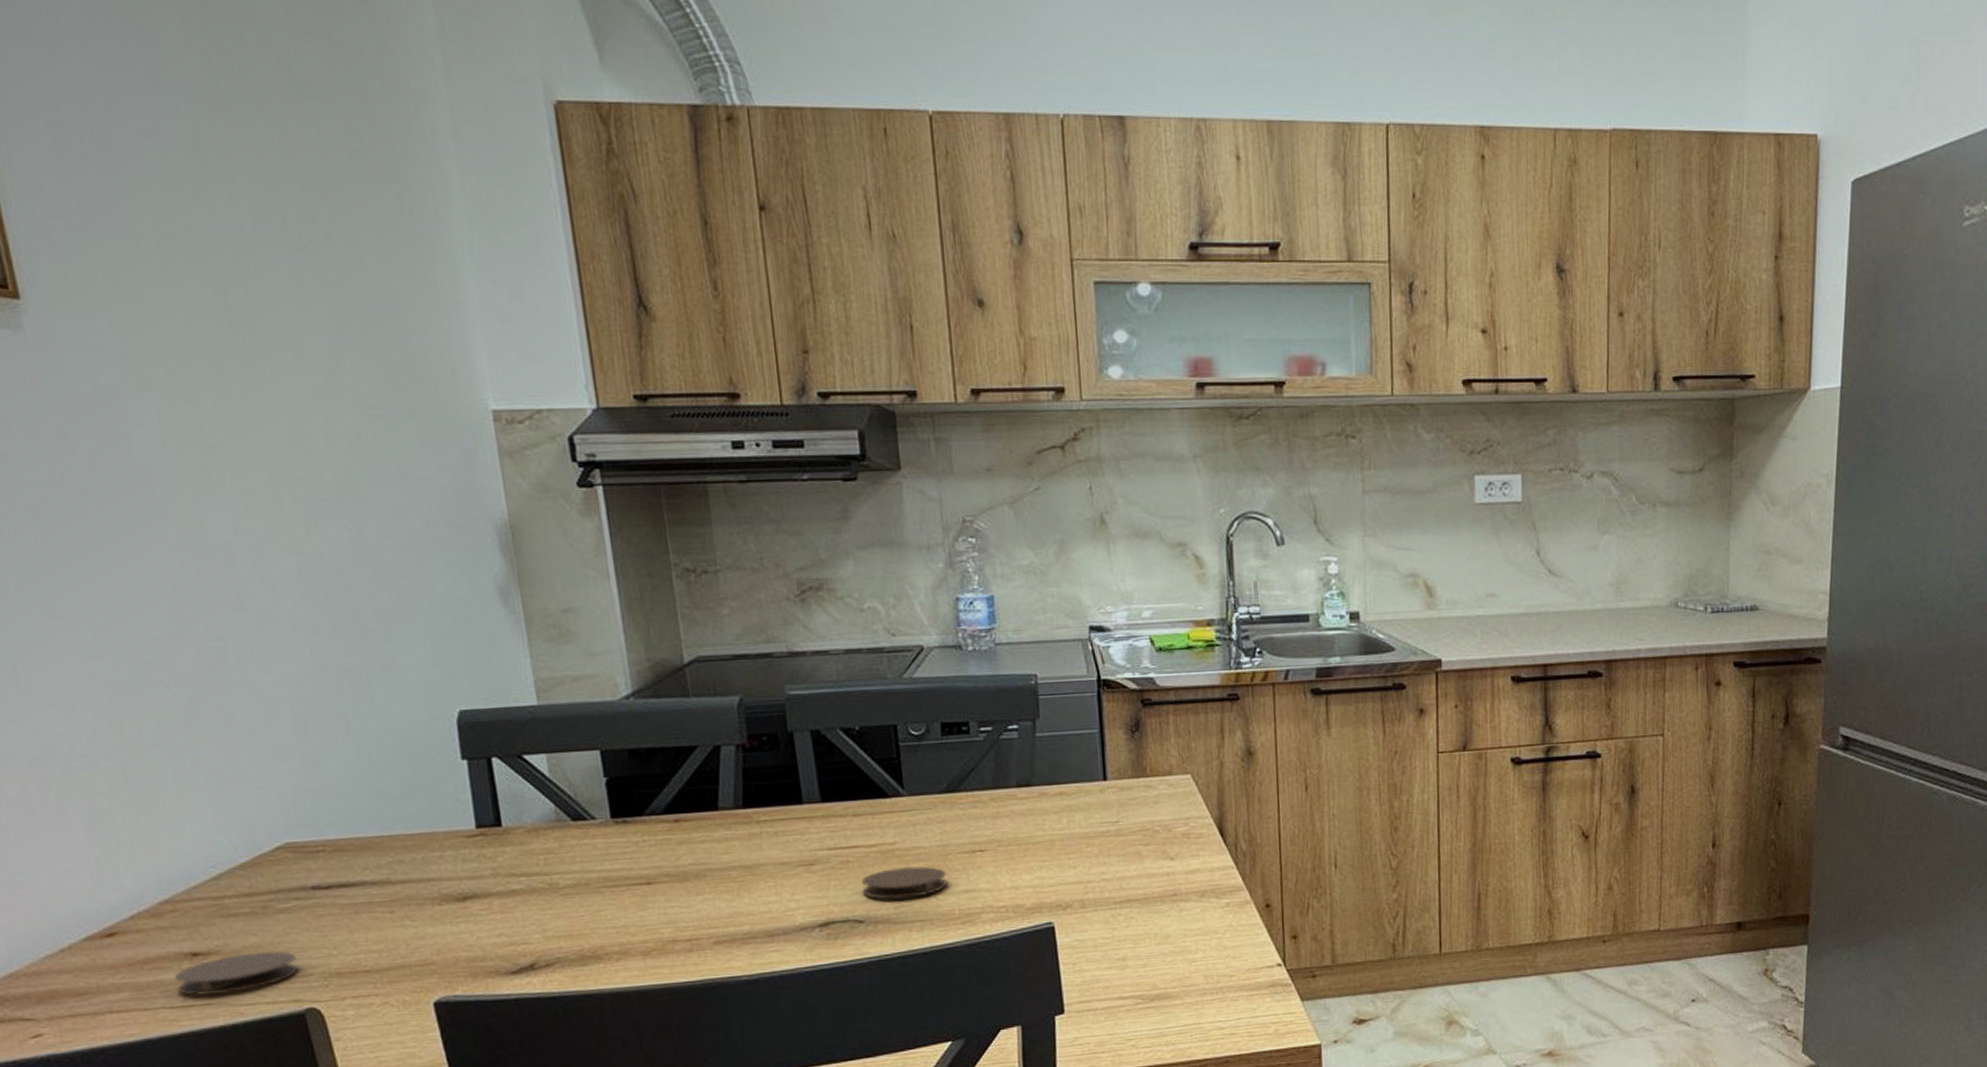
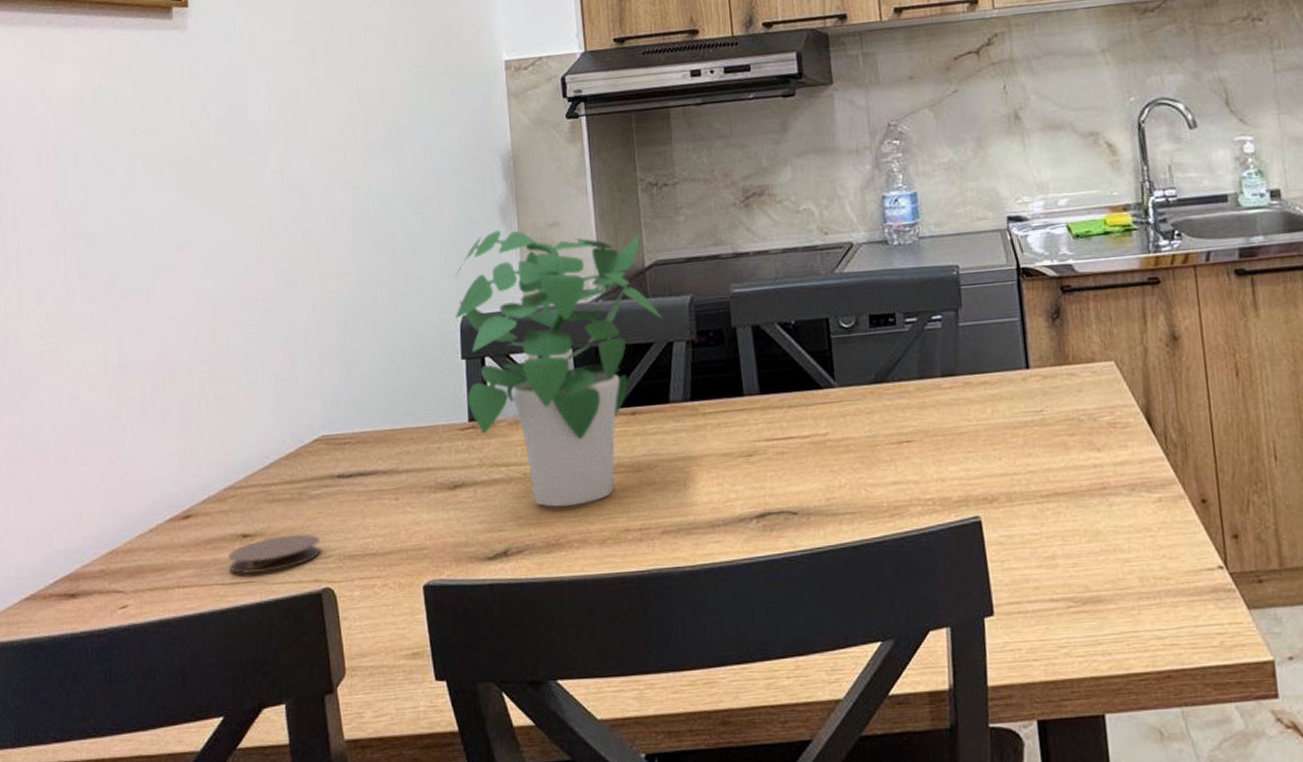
potted plant: none [445,614,708,919] -> present [454,230,663,508]
coaster: present [861,866,947,900] -> none [795,457,875,491]

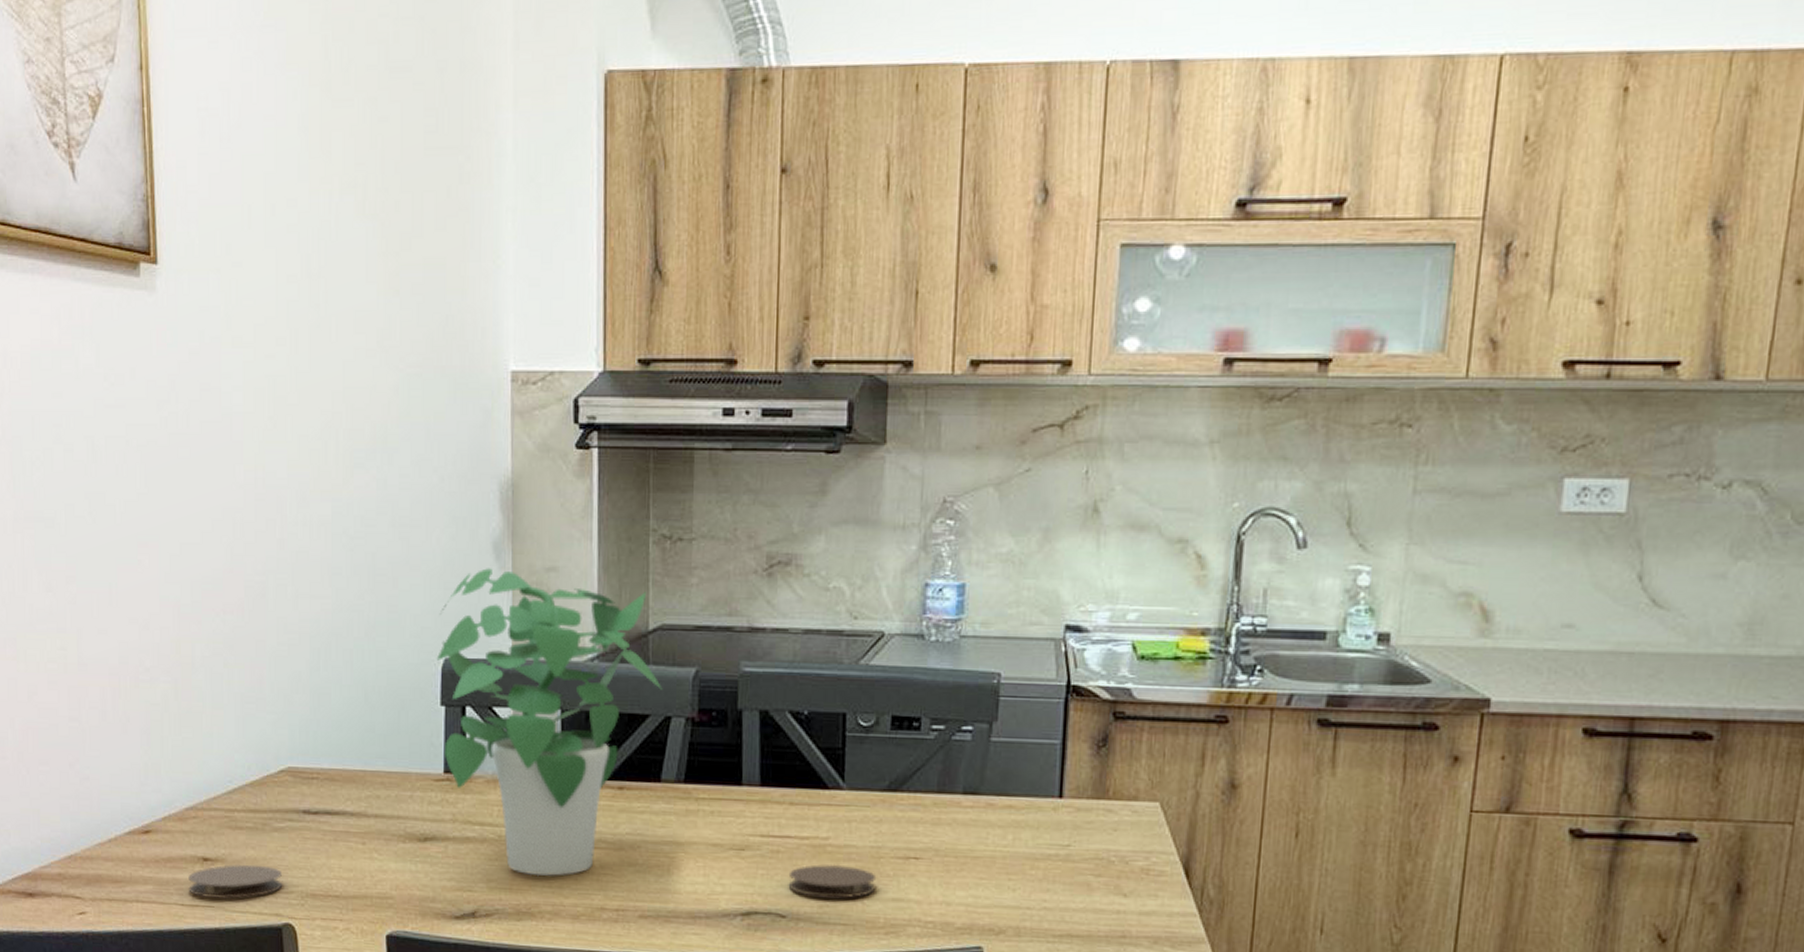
coaster: none [795,457,875,491] -> present [788,864,875,899]

